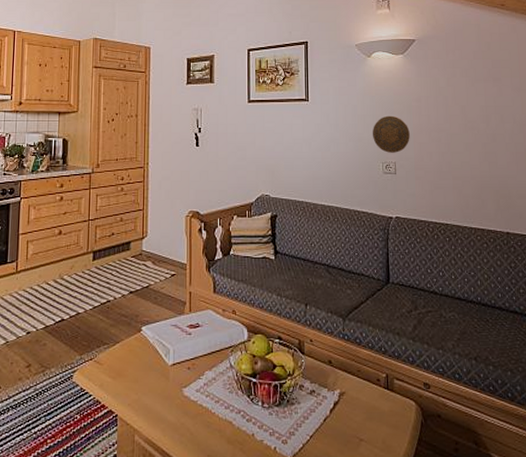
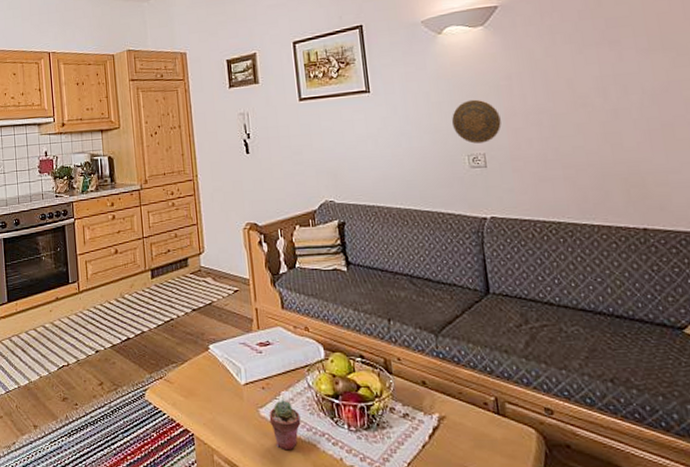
potted succulent: none [191,379,220,428] -> present [269,400,301,451]

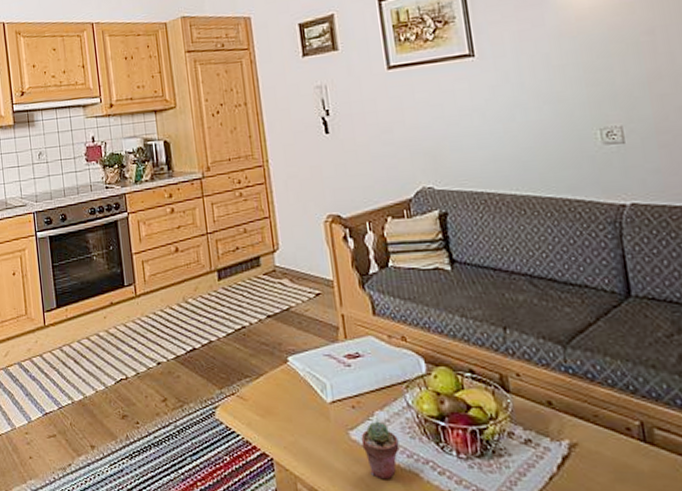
decorative plate: present [451,99,502,144] -> none [578,60,643,115]

